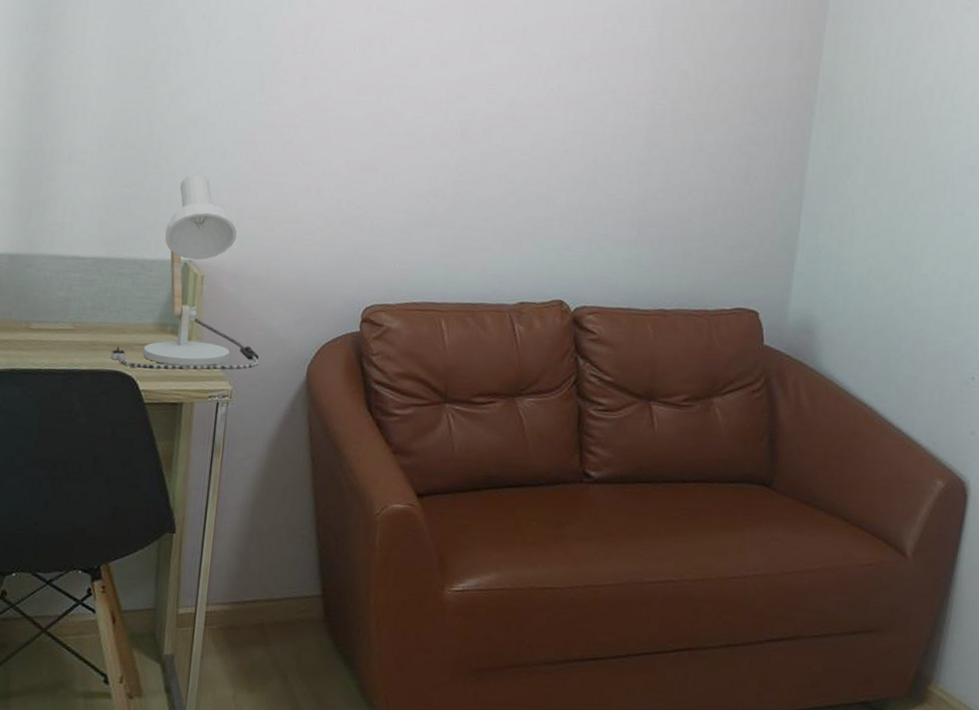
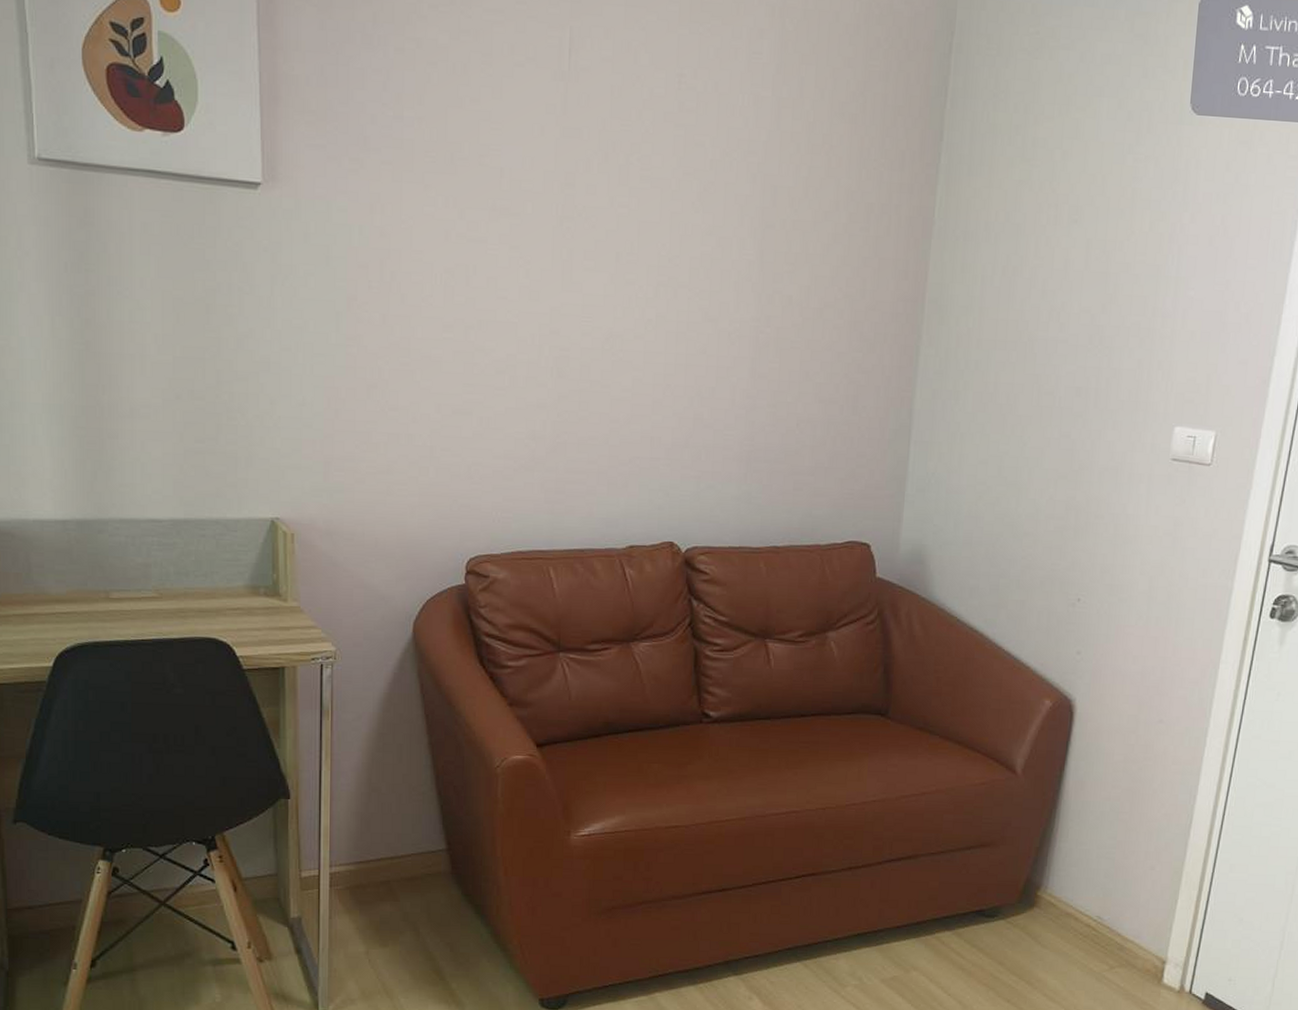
desk lamp: present [110,174,260,371] -> none [201,425,362,635]

